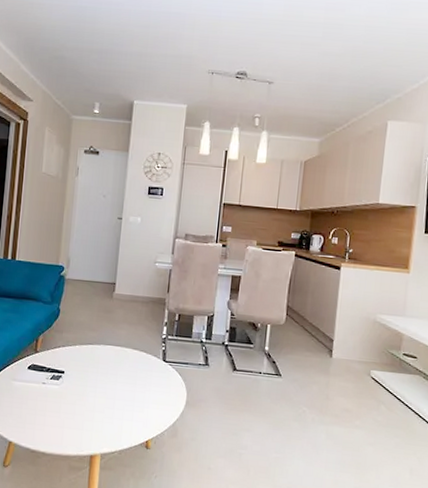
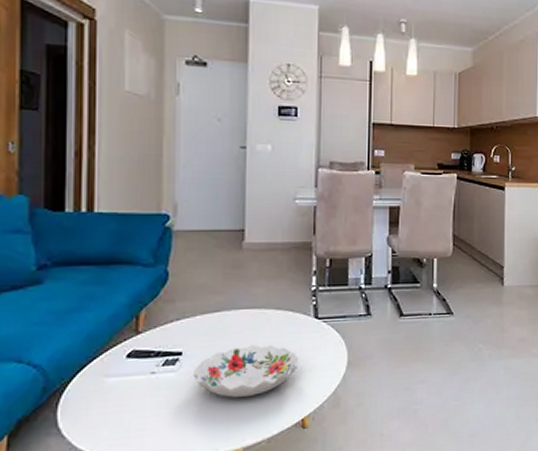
decorative bowl: none [70,374,147,415] -> present [192,345,298,398]

